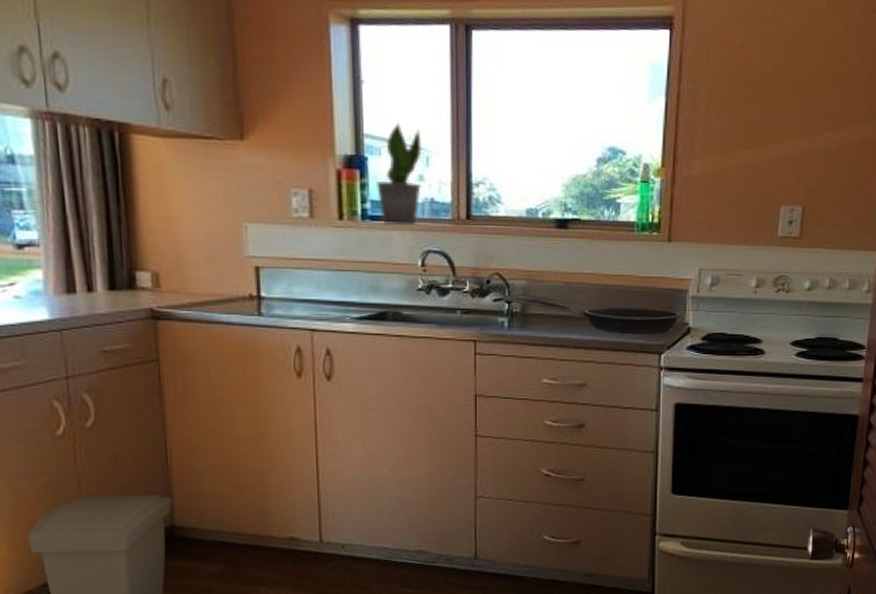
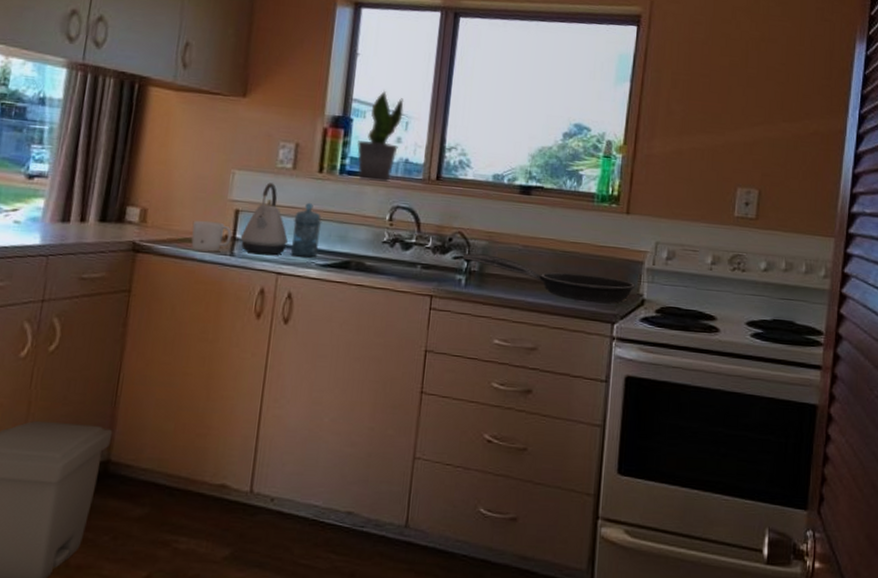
mug: none [211,280,257,313] -> present [191,220,233,252]
kettle: none [265,234,317,312] -> present [240,183,288,255]
canister: none [319,253,351,311] -> present [291,202,322,258]

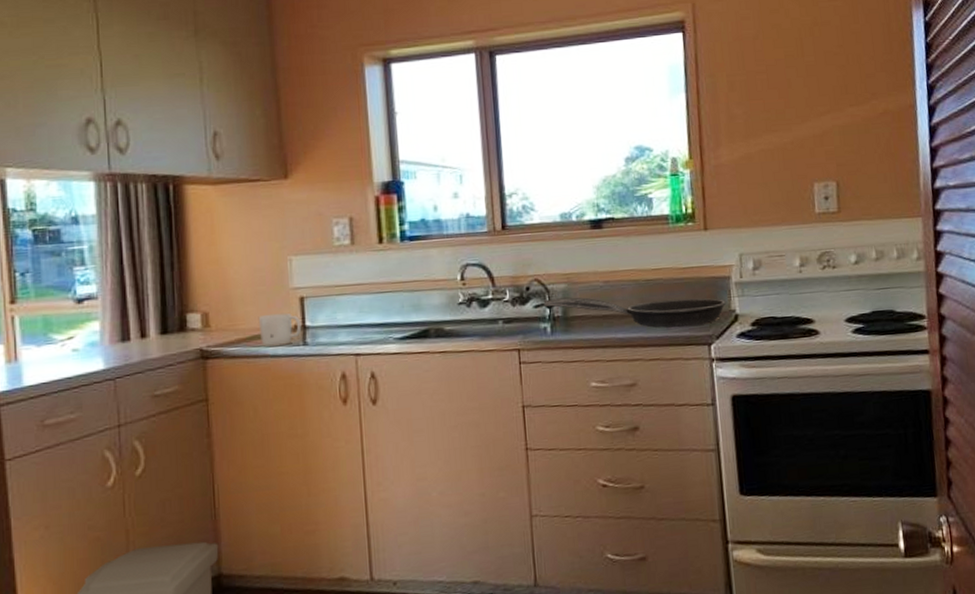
kettle: present [240,183,288,255] -> none [310,263,360,339]
canister: present [291,202,322,258] -> none [361,276,393,334]
potted plant: present [357,90,404,182] -> none [412,146,456,244]

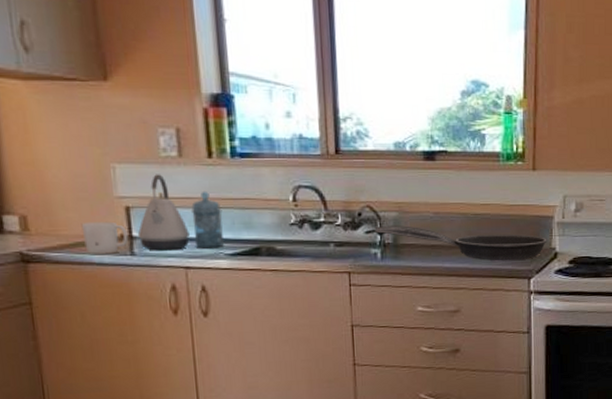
kettle: none [310,263,360,339] -> present [137,174,190,251]
canister: none [361,276,393,334] -> present [190,191,224,249]

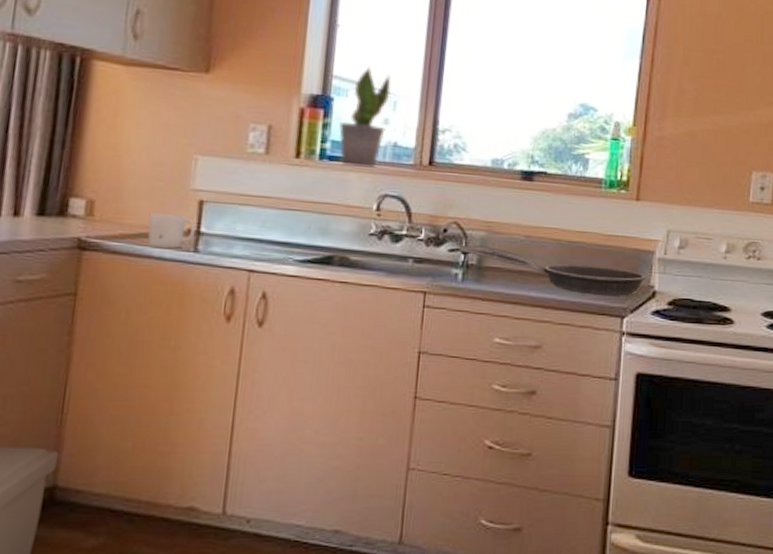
kettle: present [137,174,190,251] -> none [205,169,261,251]
canister: present [190,191,224,249] -> none [265,191,300,253]
potted plant: none [243,60,289,162] -> present [338,66,391,168]

